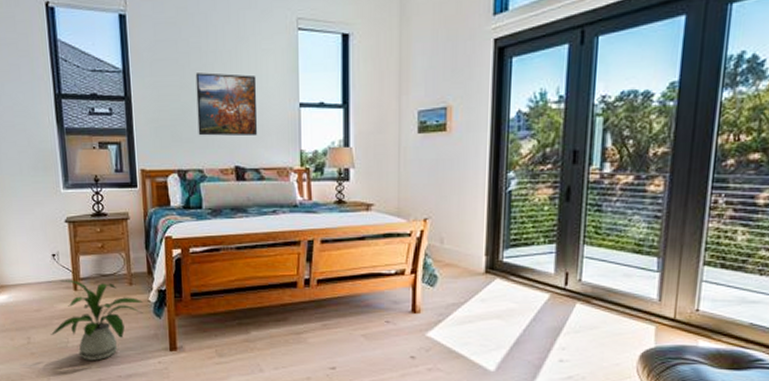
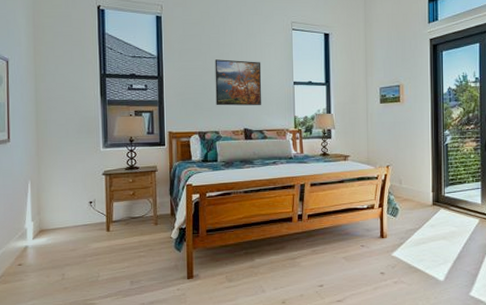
house plant: present [50,280,144,361] -> none [83,223,167,291]

